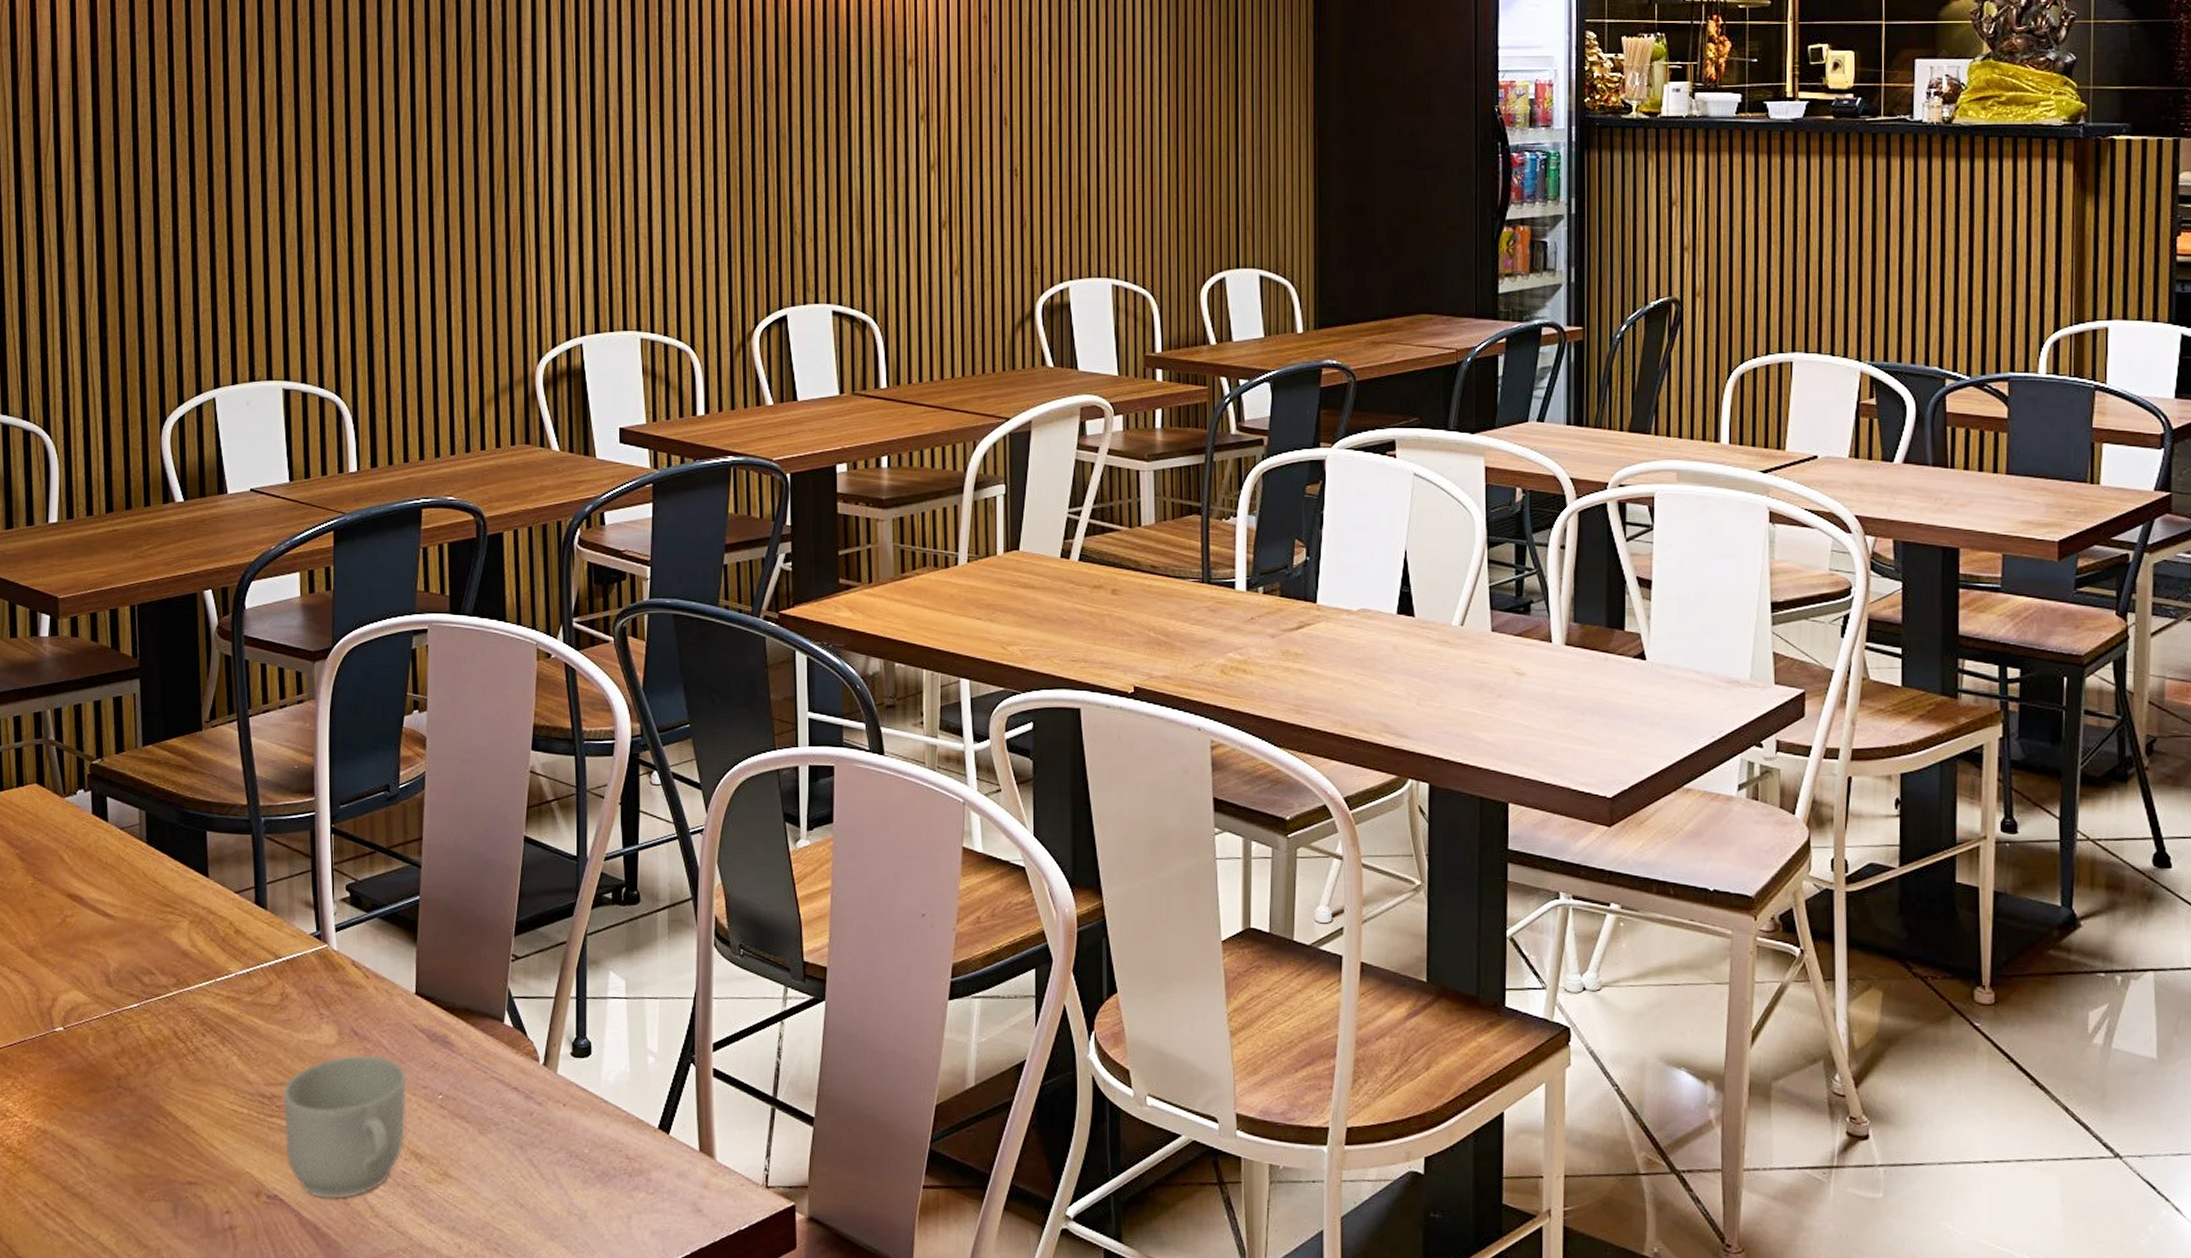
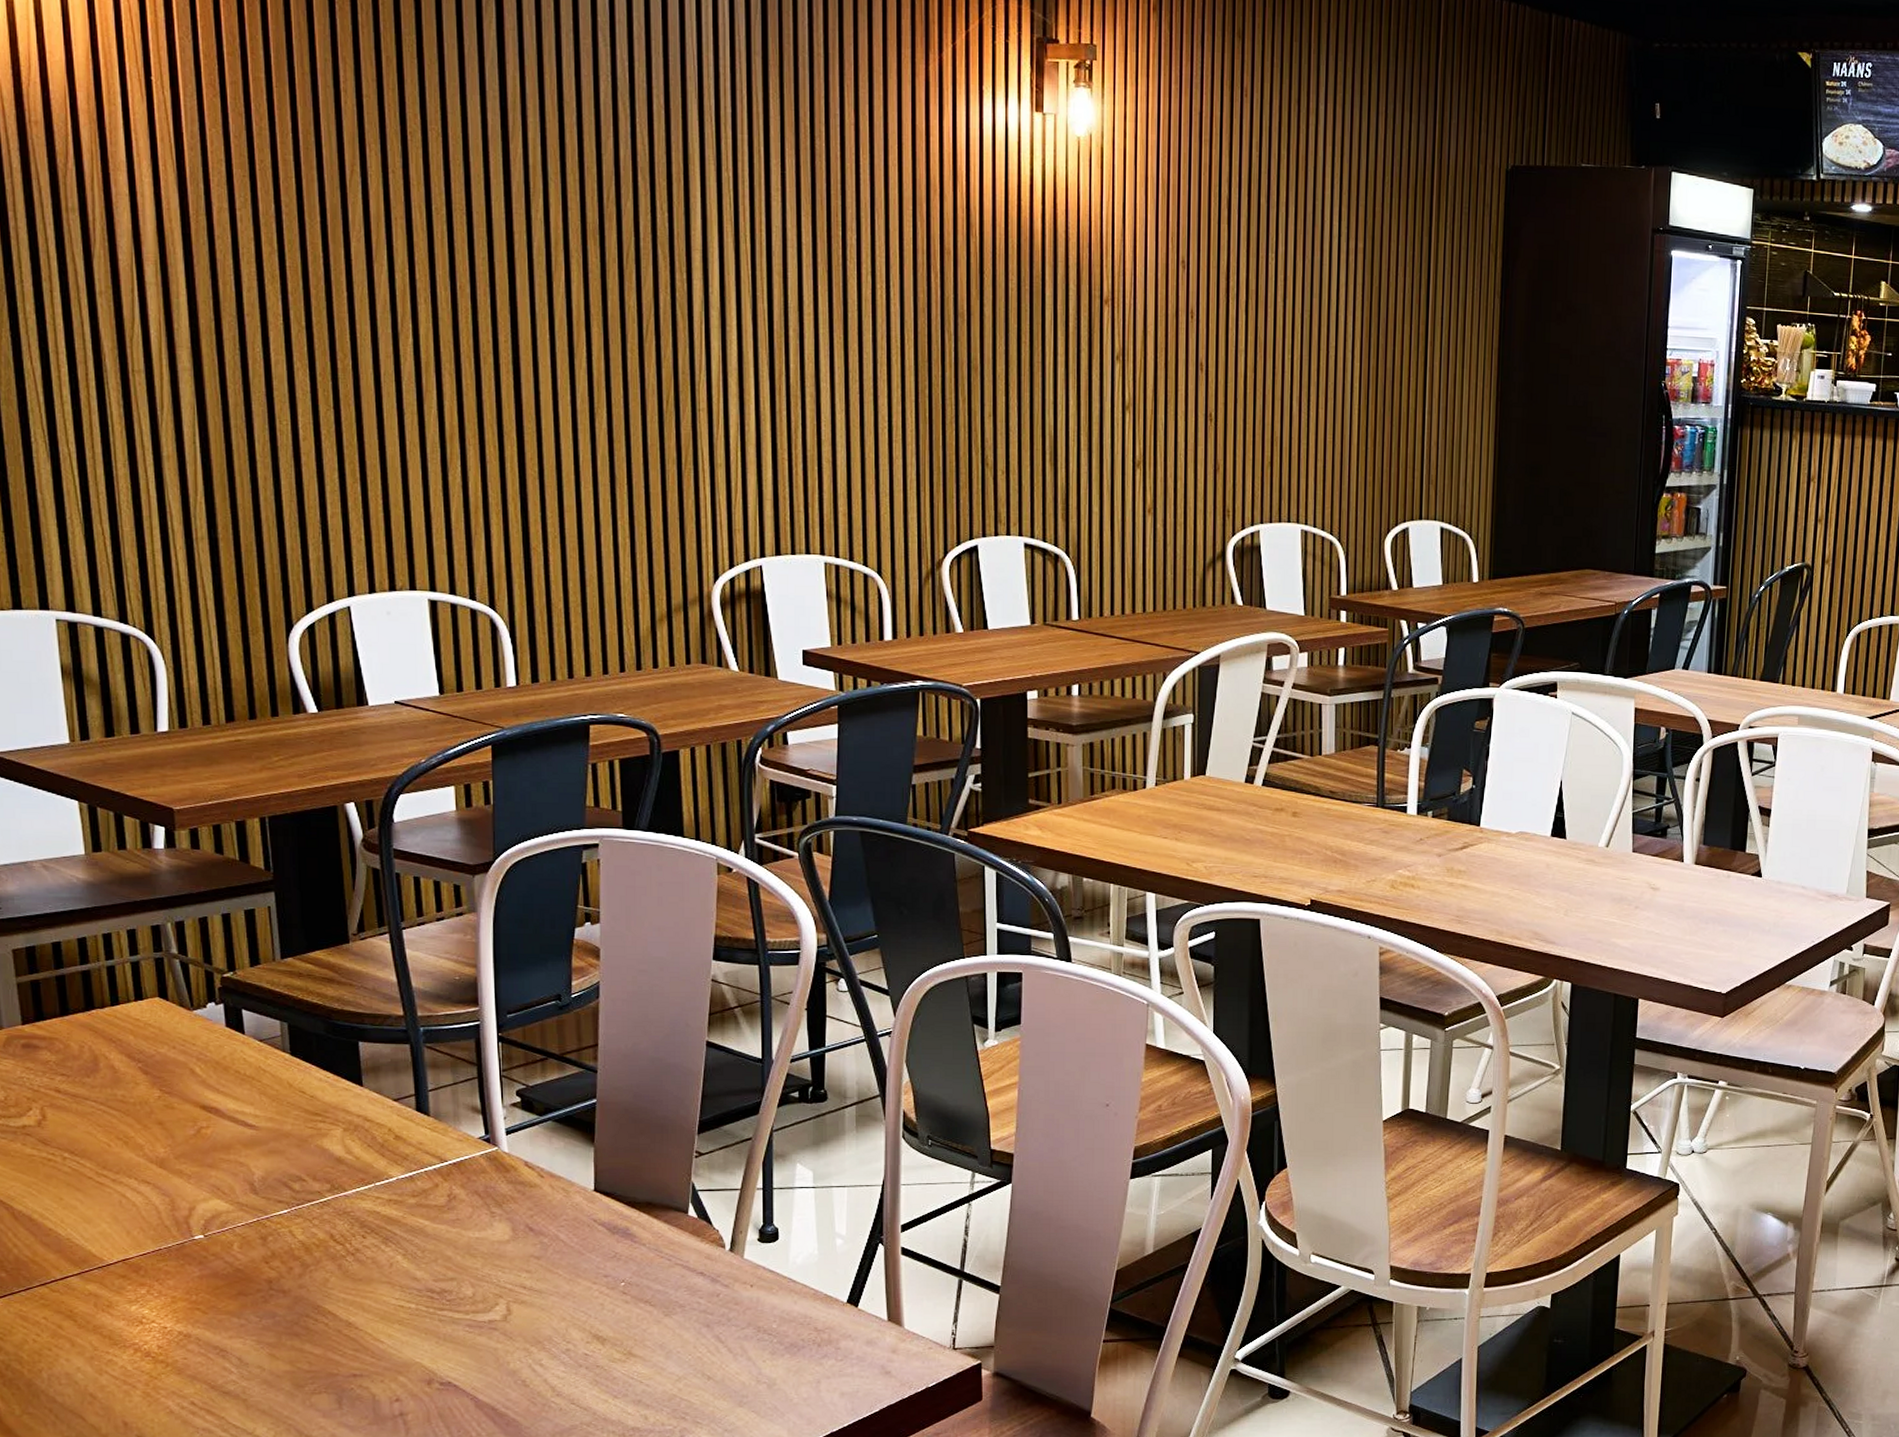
mug: present [283,1055,406,1199] -> none [454,1249,586,1382]

